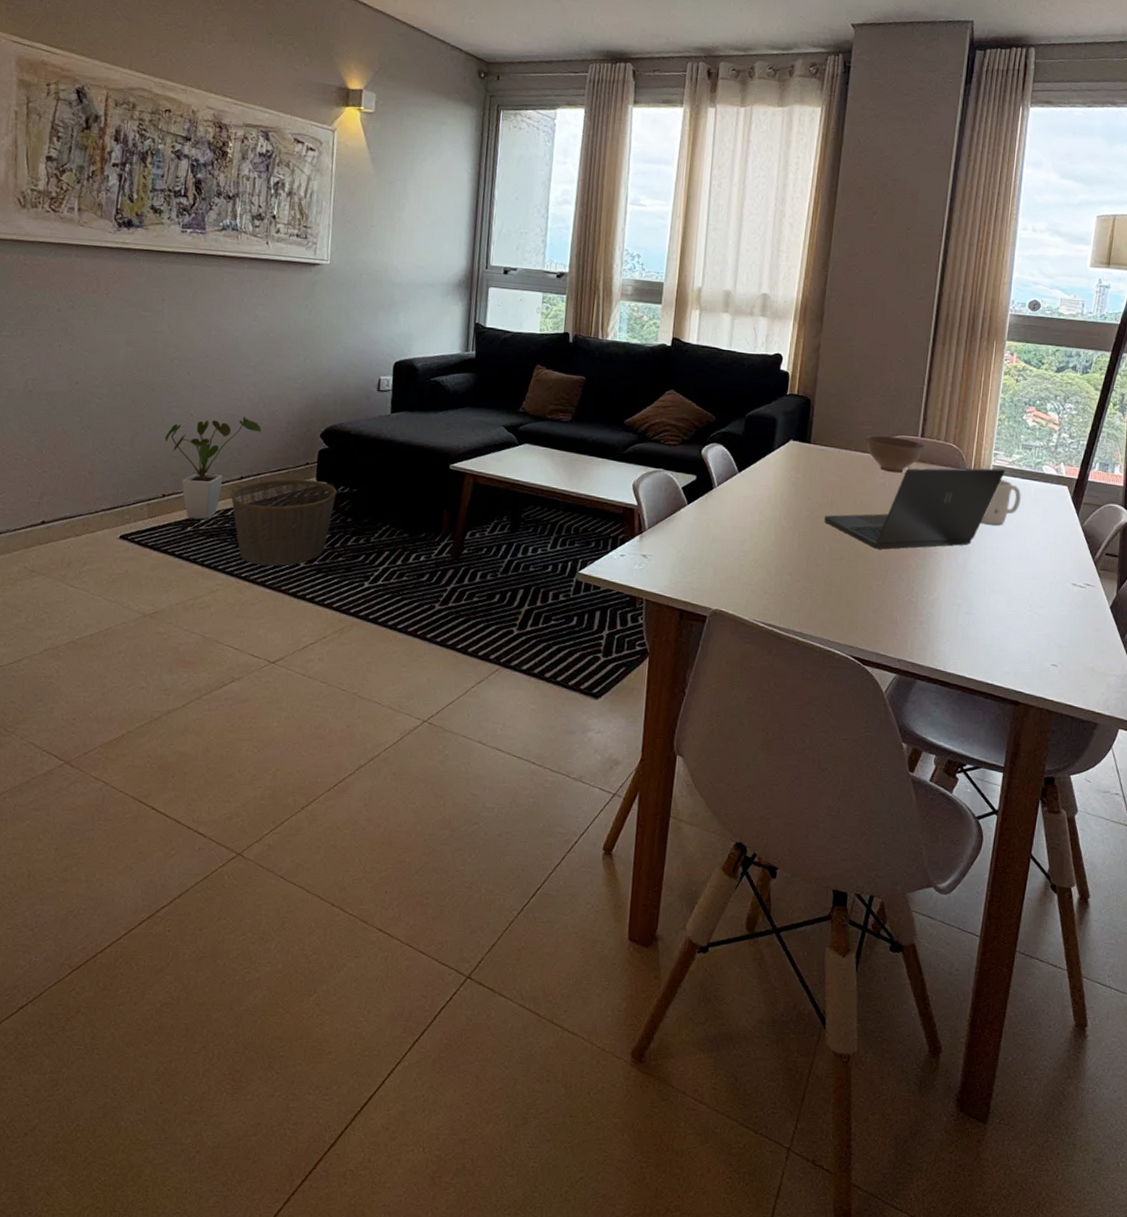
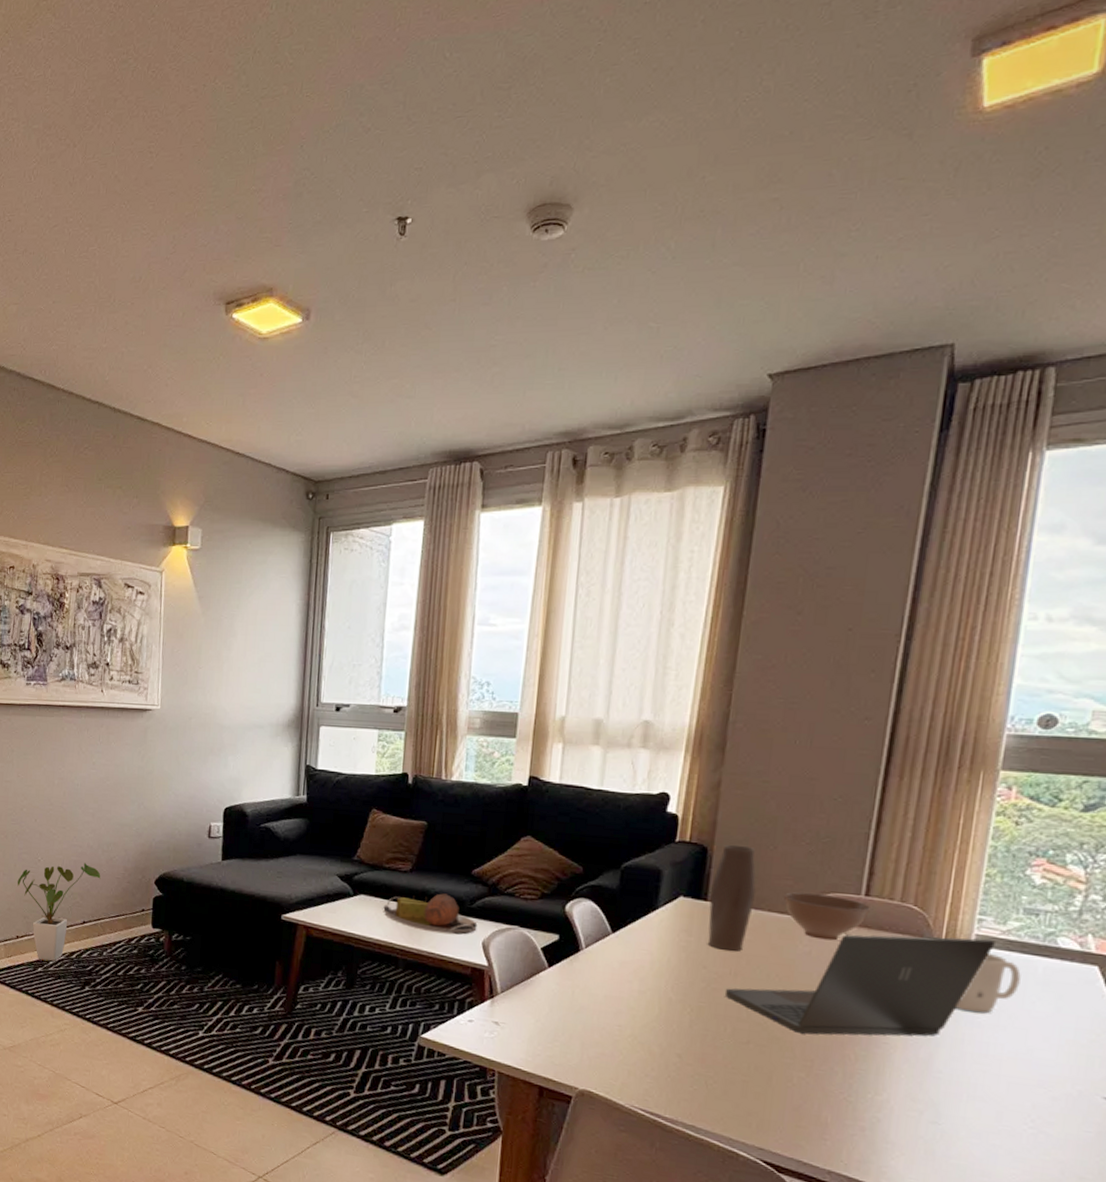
basket: present [230,478,337,567] -> none [75,924,172,1011]
serving tray: none [546,441,629,479] -> present [383,893,478,935]
vase: none [811,396,846,485] -> present [708,844,756,952]

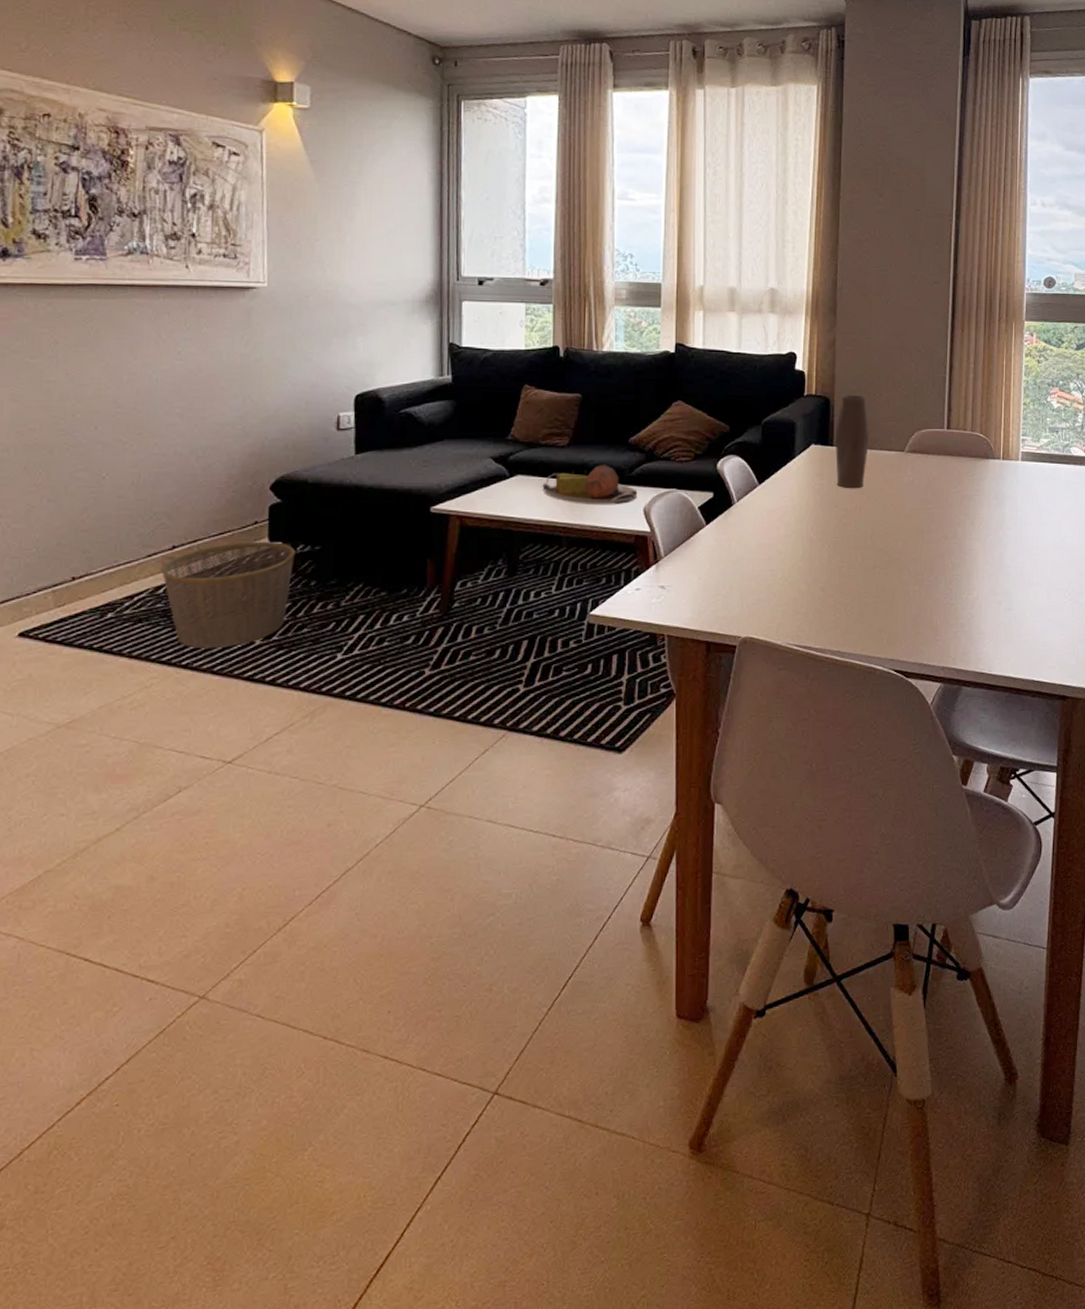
house plant: present [17,863,101,961] -> none [70,474,195,602]
basket: none [75,924,172,1011] -> present [161,541,296,650]
laptop: present [724,934,995,1036] -> none [853,454,1034,552]
bowl: present [783,892,872,941] -> none [889,431,952,469]
mug: present [956,954,1021,1013] -> none [1014,466,1052,515]

